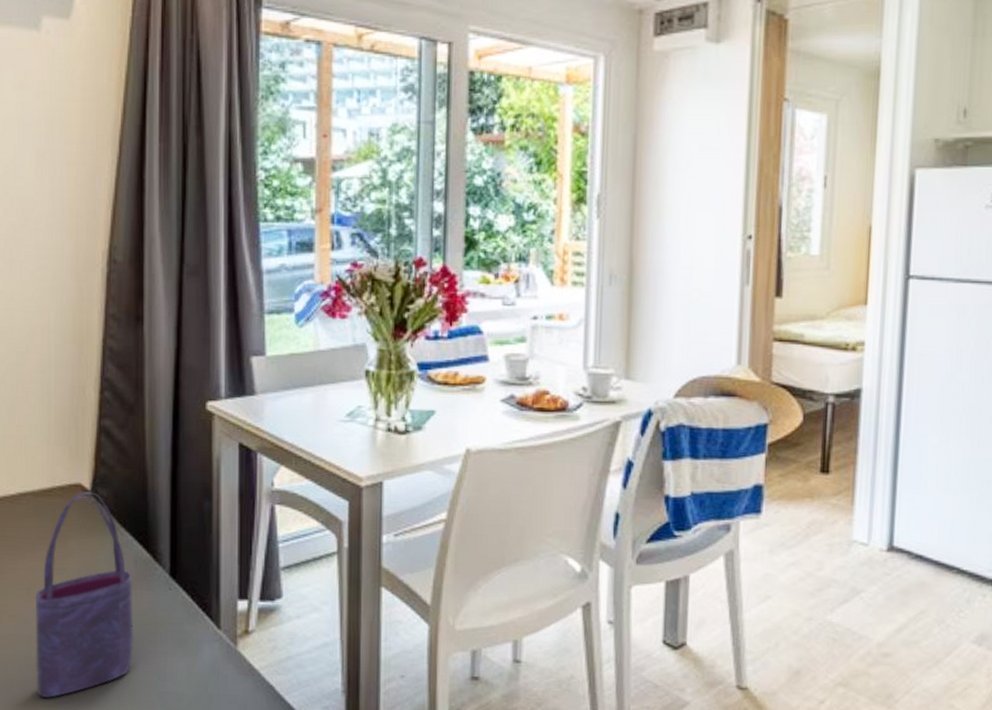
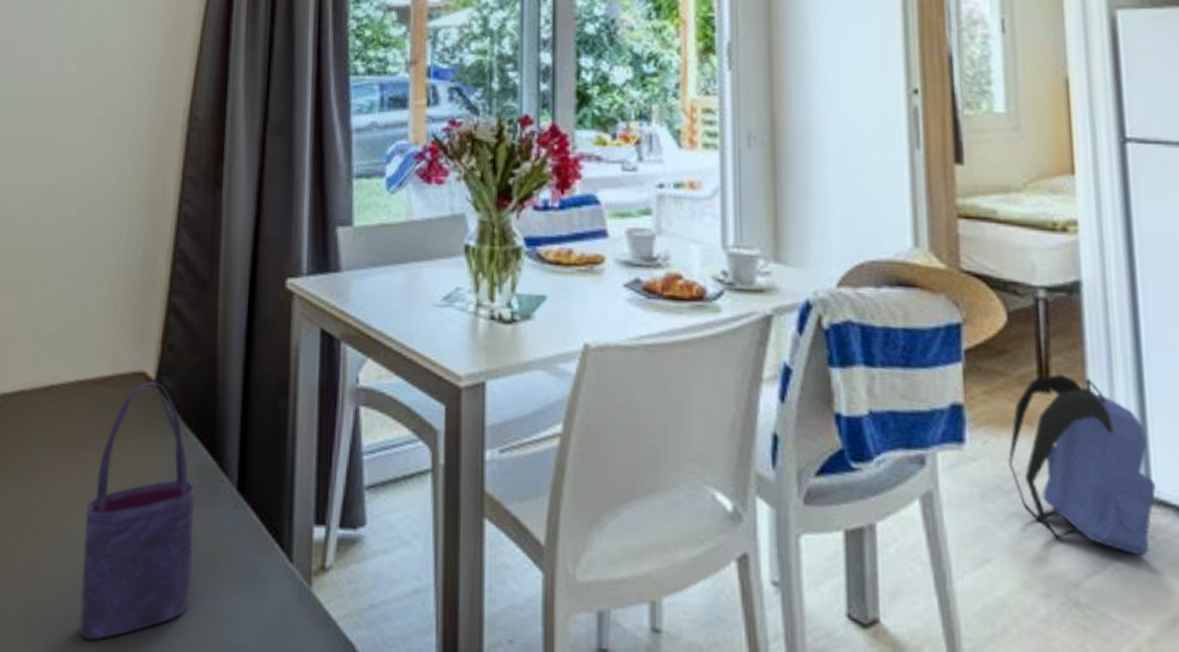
backpack: none [792,460,896,588] -> present [1008,374,1156,557]

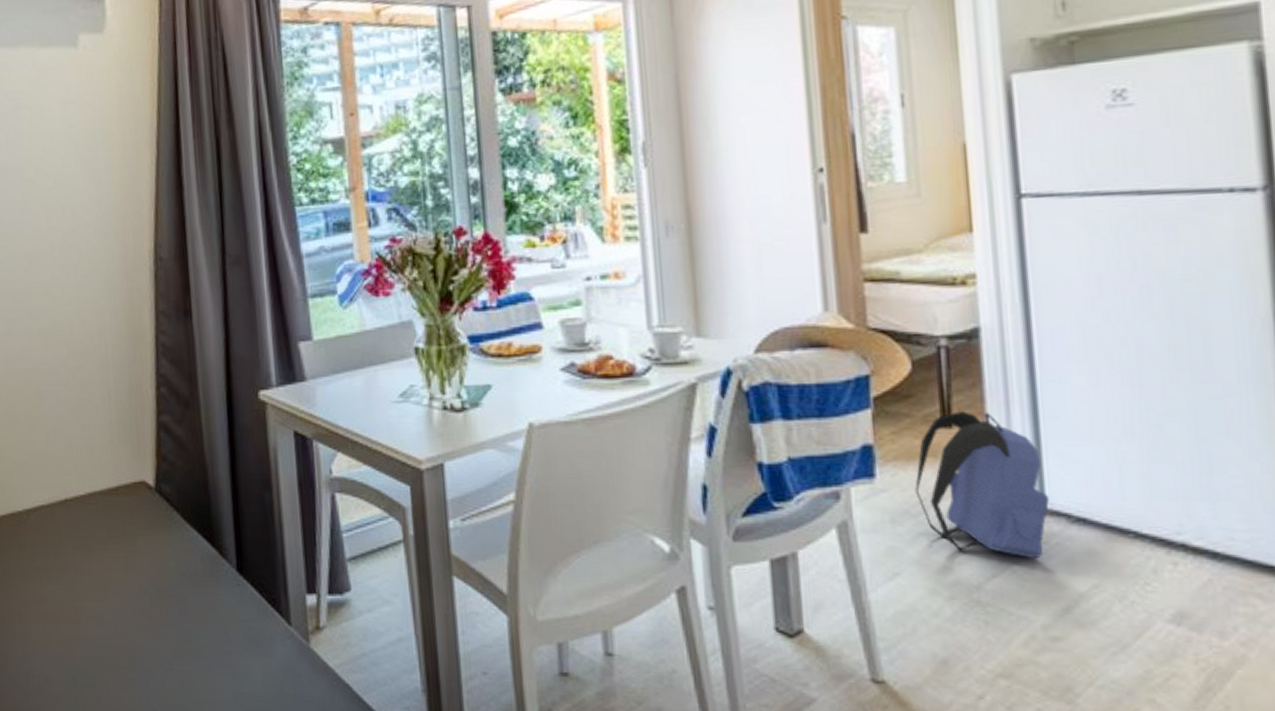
tote bag: present [79,381,195,641] -> none [110,489,208,701]

